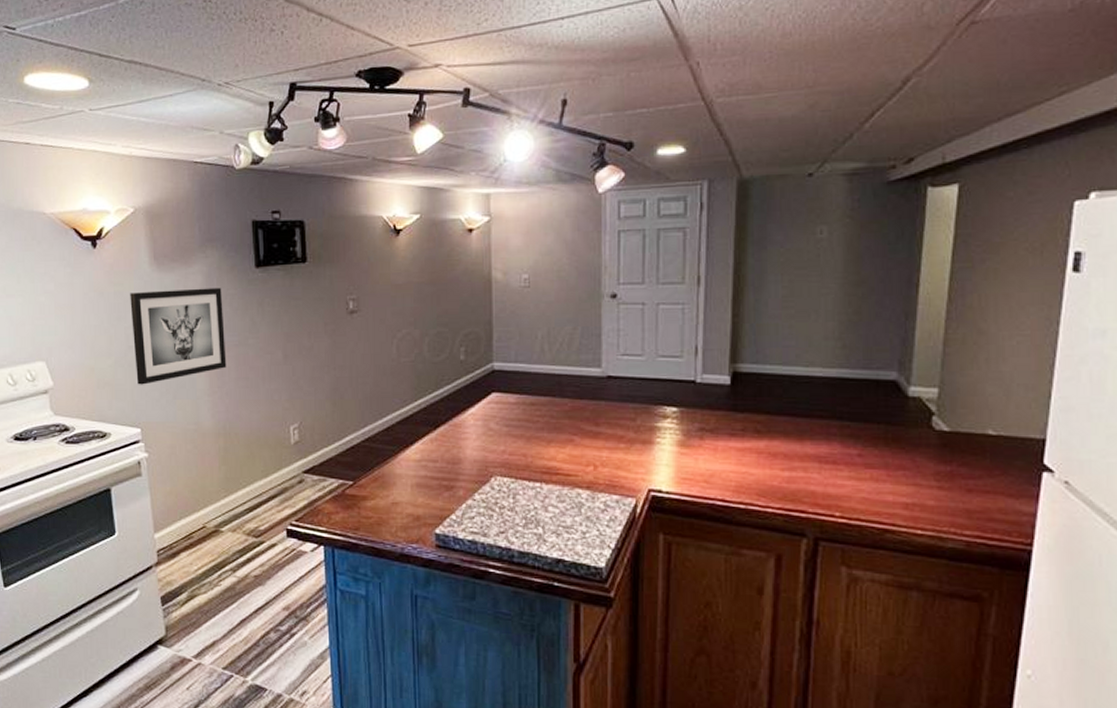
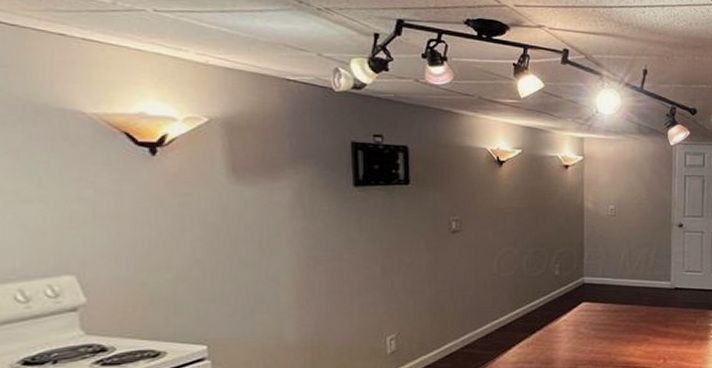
wall art: present [130,287,227,385] -> none [199,203,317,300]

